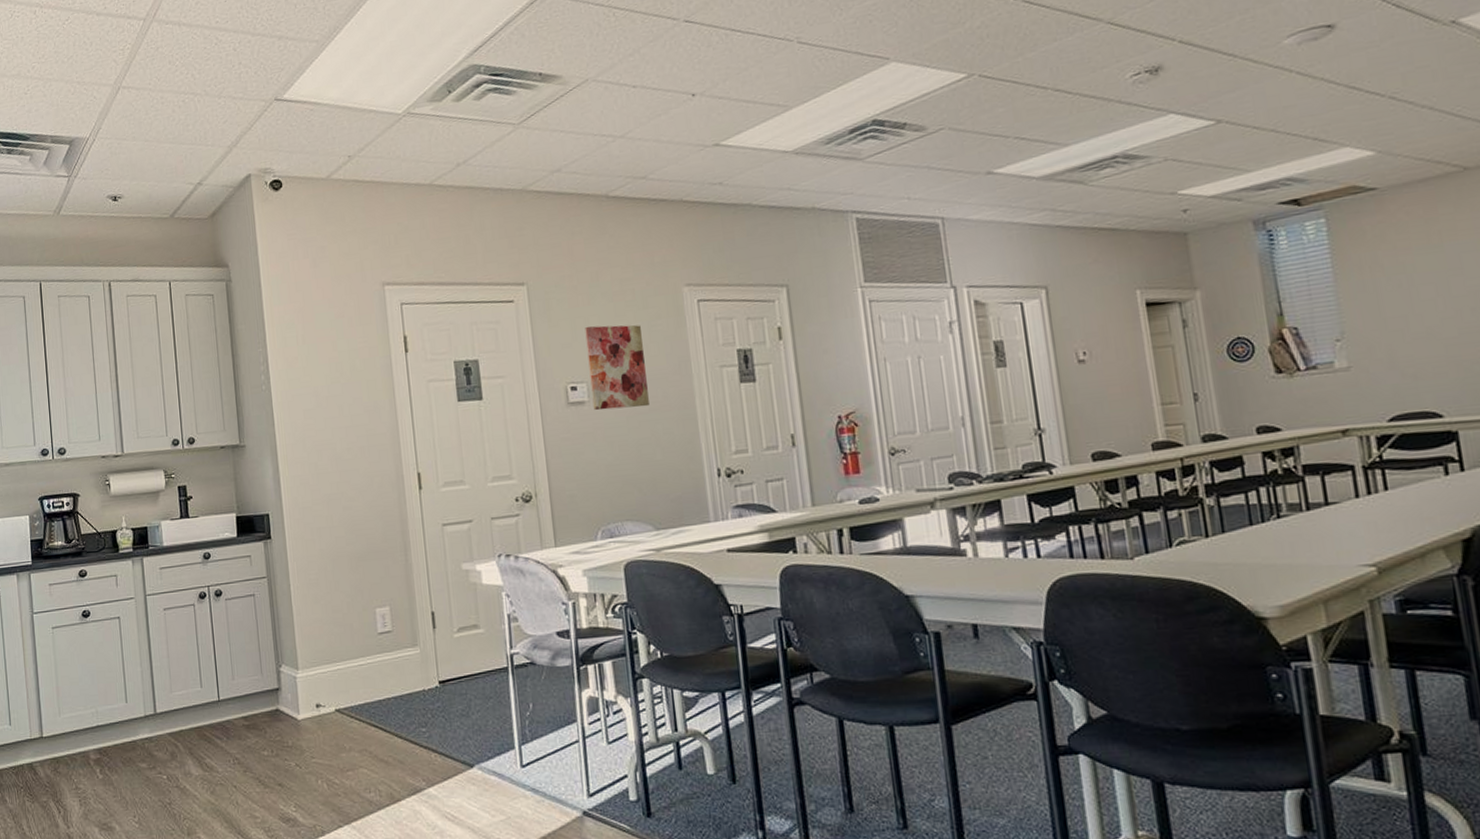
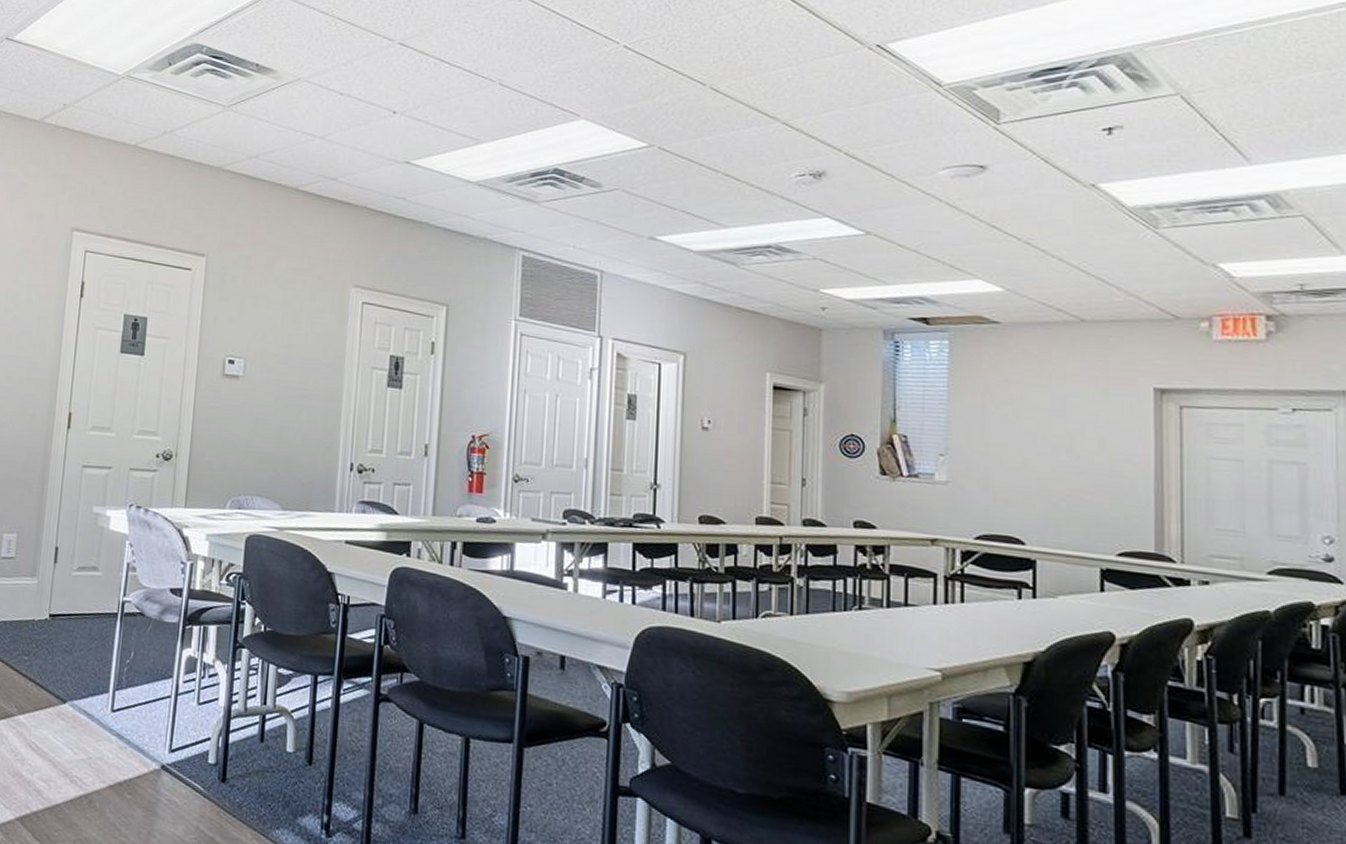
wall art: present [585,325,649,411] -> none [246,306,305,392]

